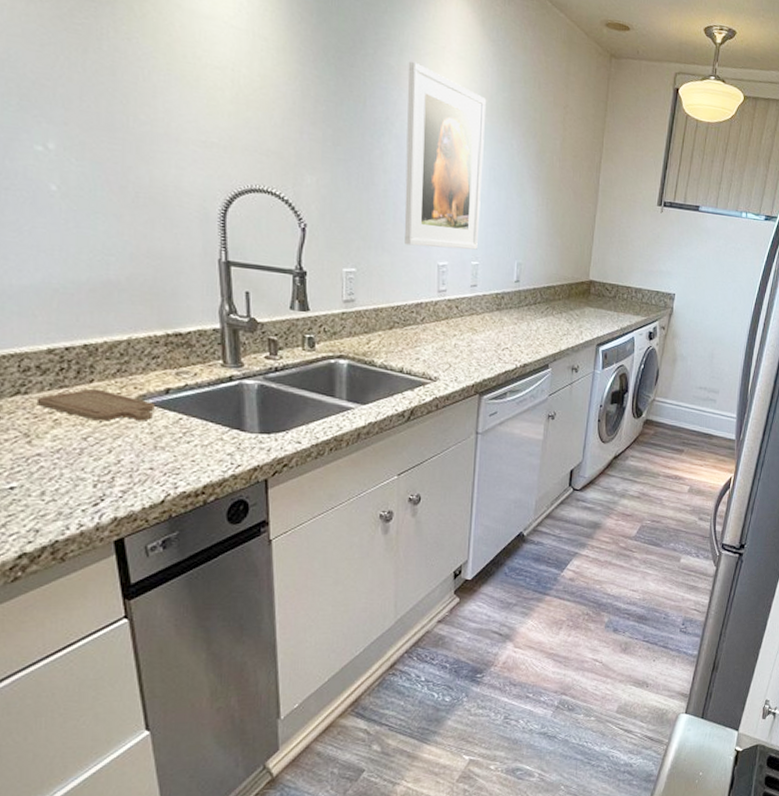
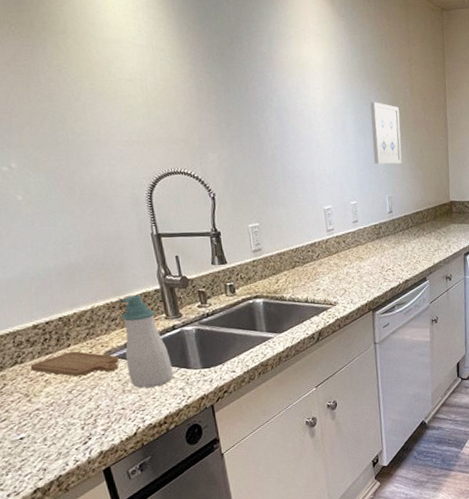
soap bottle: none [163,331,223,448] -> present [120,295,174,388]
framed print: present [404,61,487,250] -> none [277,45,354,197]
wall art: none [506,148,544,226] -> present [370,102,402,164]

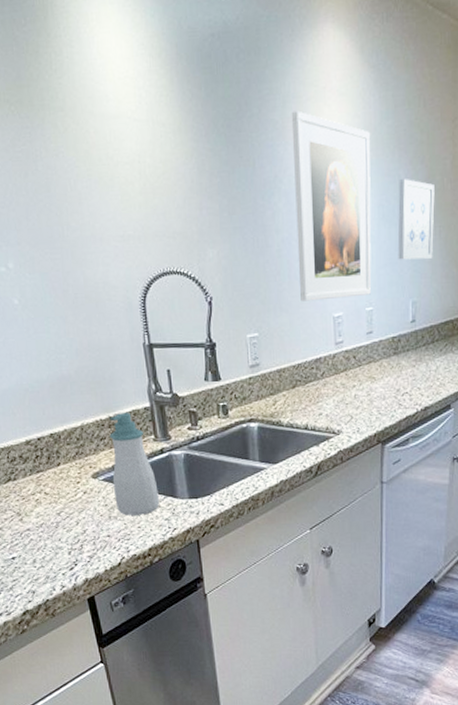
chopping board: present [30,351,119,377] -> none [22,470,106,498]
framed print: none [277,45,354,197] -> present [291,110,372,302]

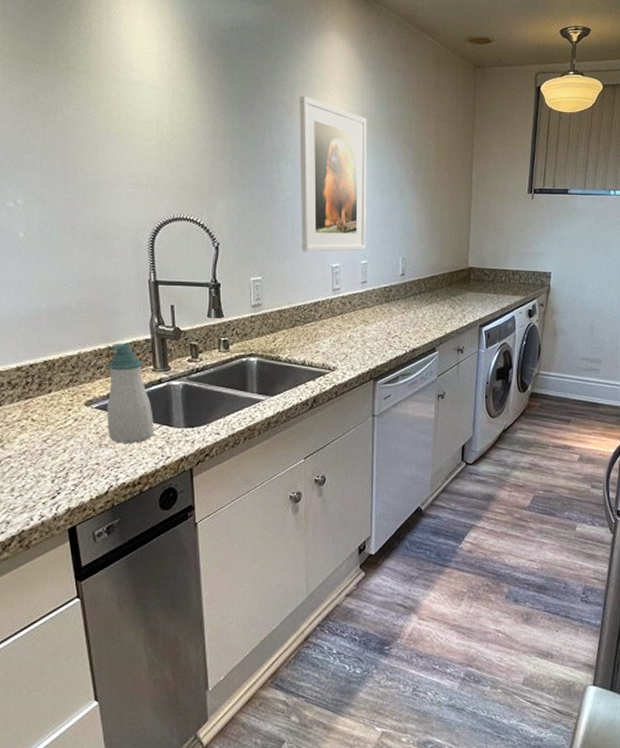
wall art: present [397,179,435,260] -> none [389,158,421,224]

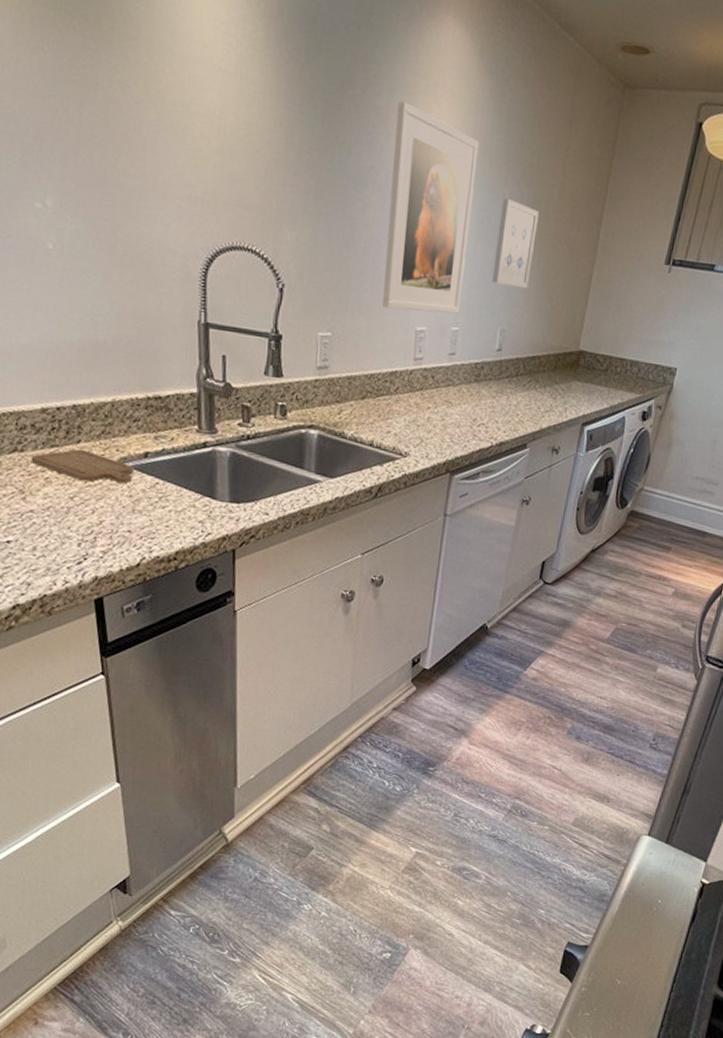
chopping board: none [8,397,99,425] -> present [31,449,134,484]
soap bottle: present [106,344,155,443] -> none [142,394,196,513]
wall art: none [389,158,421,224] -> present [491,198,539,288]

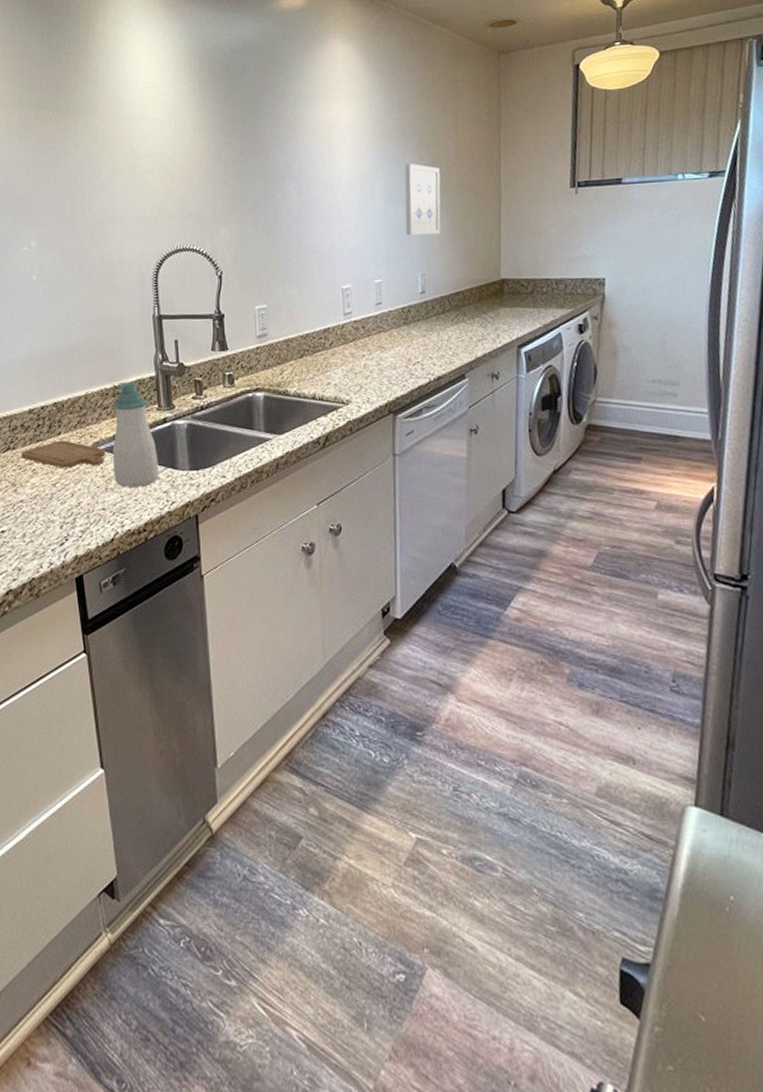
soap bottle: none [142,394,196,513] -> present [112,382,160,487]
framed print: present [382,100,480,314] -> none [302,108,380,275]

